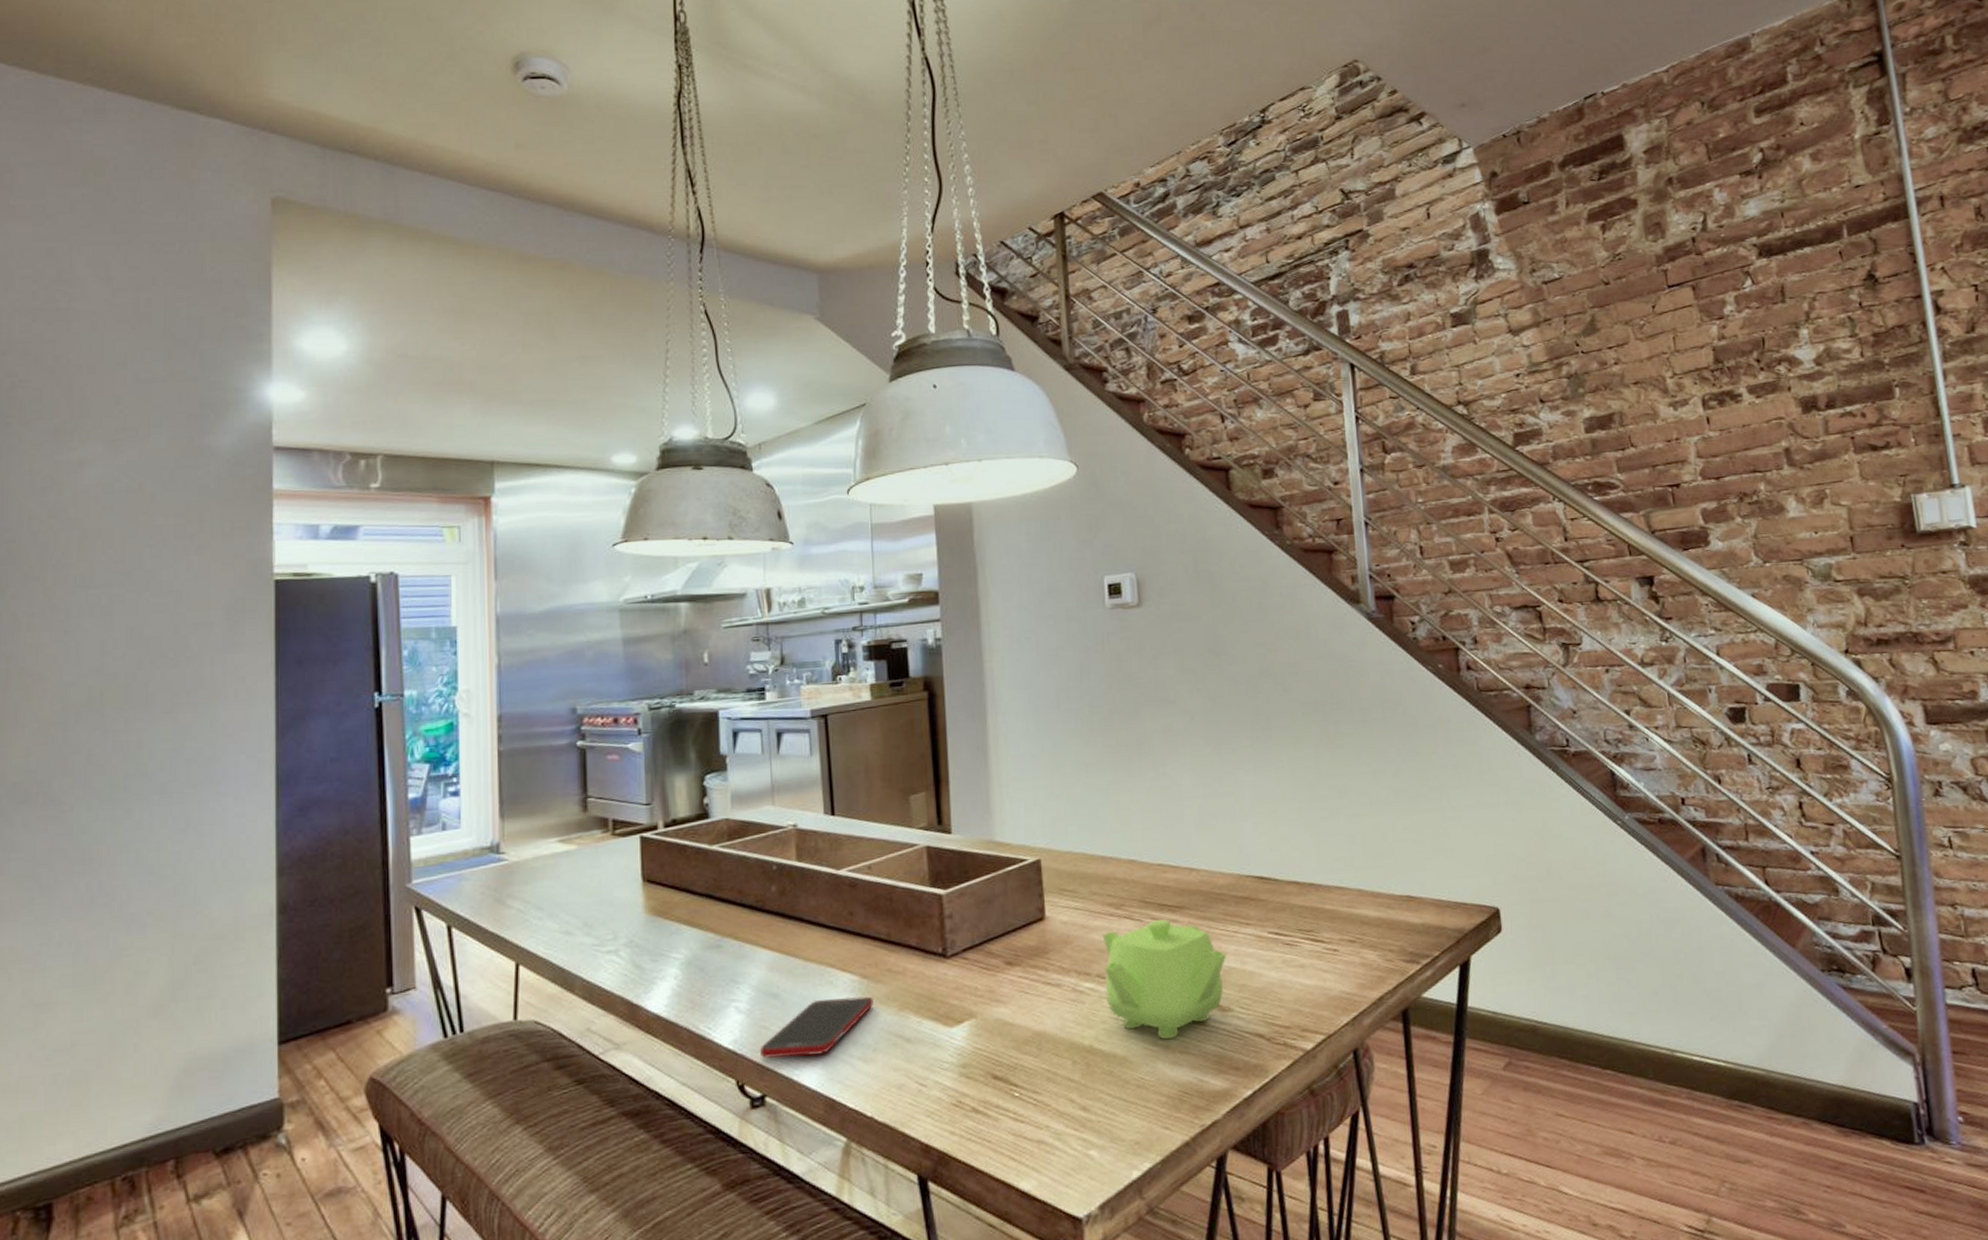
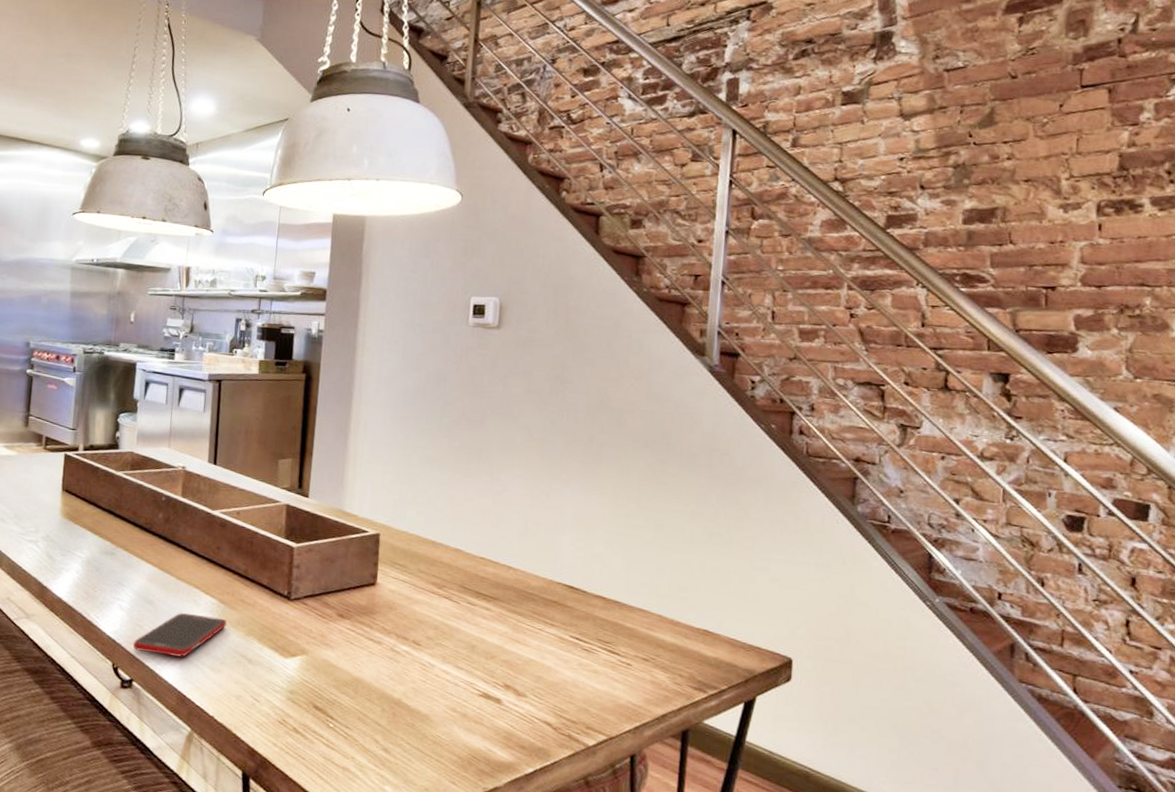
teapot: present [1102,919,1227,1039] -> none [418,604,530,709]

